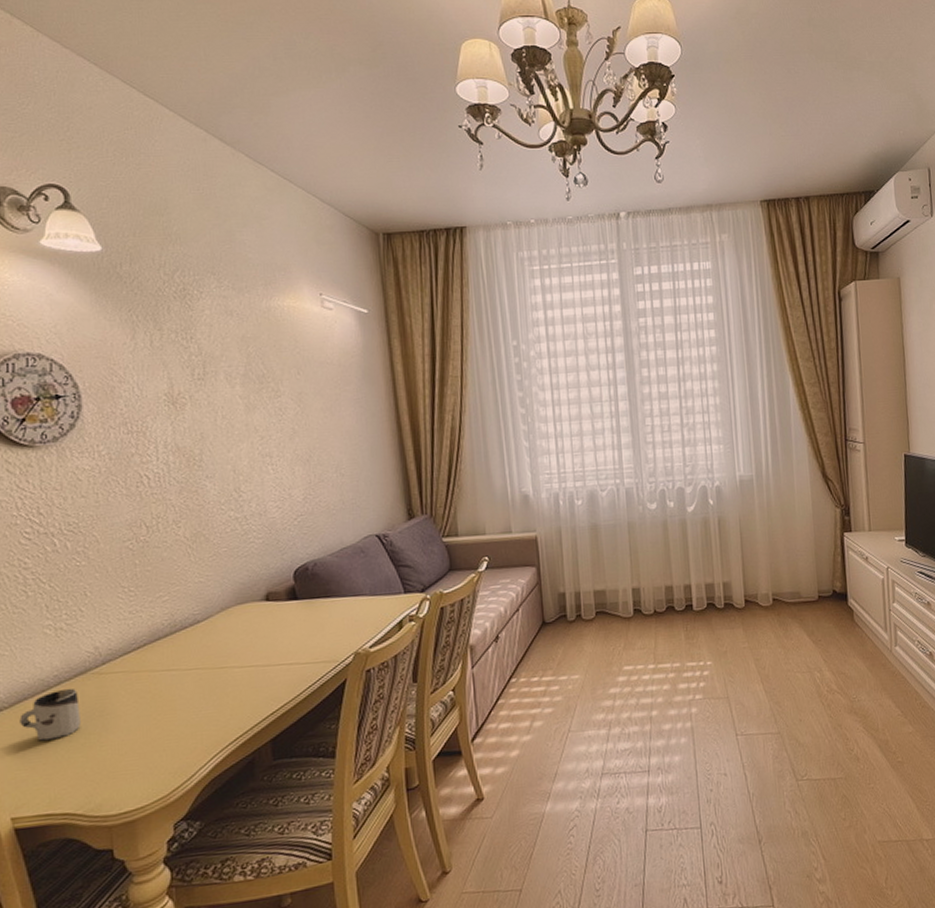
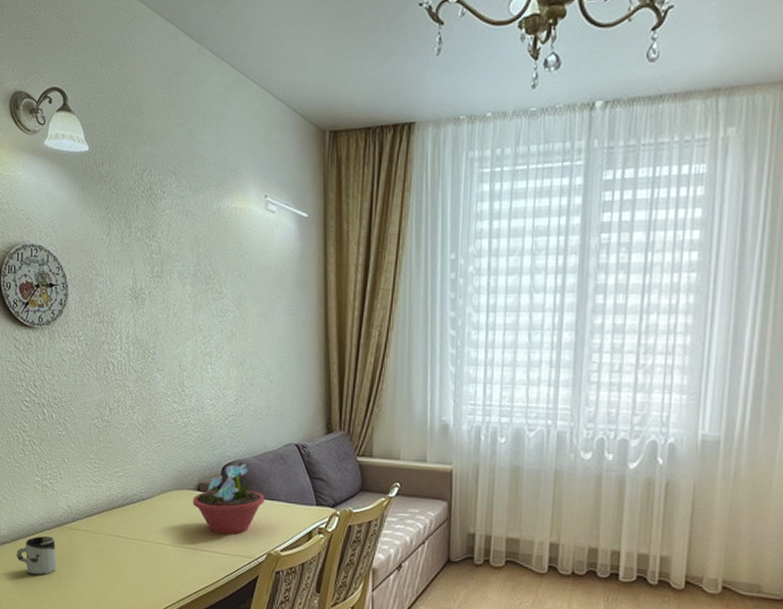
potted flower: none [261,563,347,644] -> present [193,463,265,535]

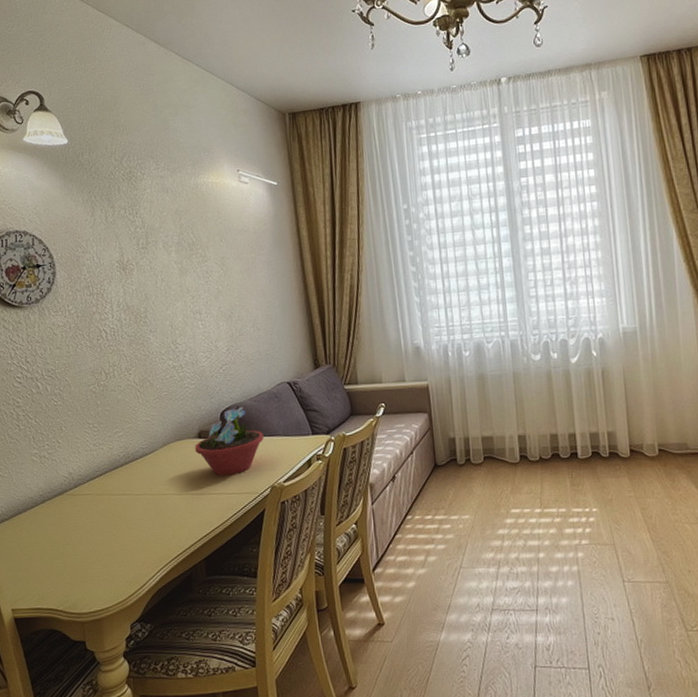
cup: present [16,535,56,576] -> none [16,506,60,549]

